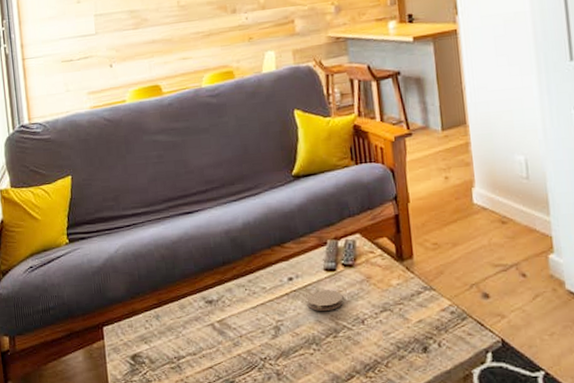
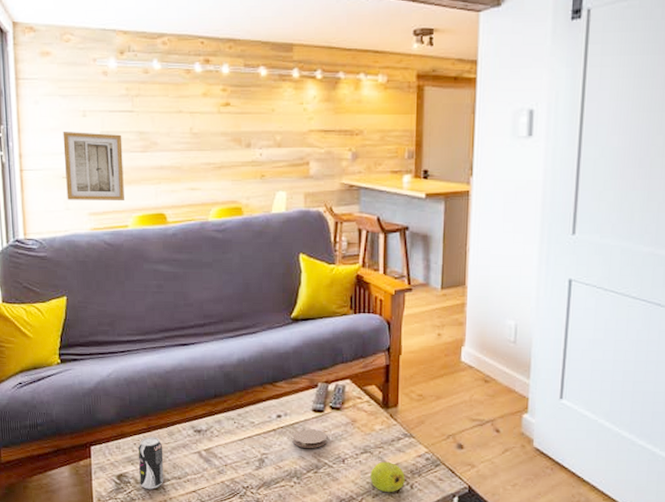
wall art: none [60,15,120,82] -> present [63,132,124,200]
beverage can: none [150,312,179,369] -> present [138,437,164,489]
fruit: none [393,318,432,354] -> present [370,461,405,493]

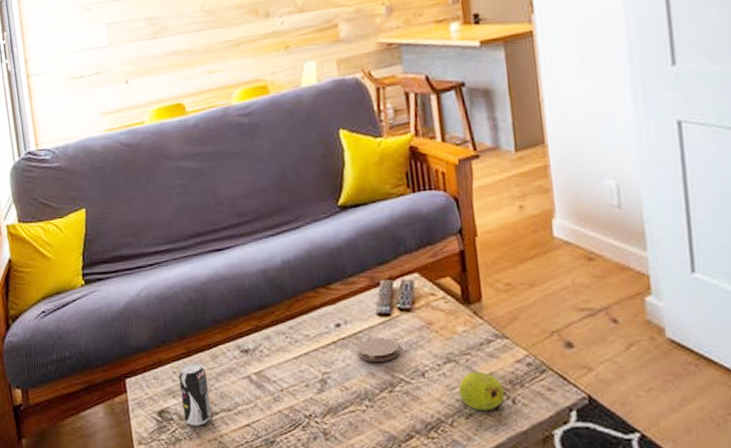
wall art: present [63,132,124,200] -> none [67,23,138,102]

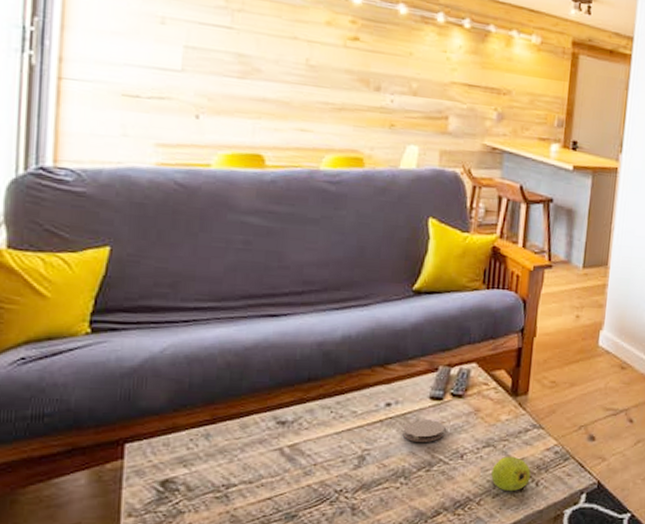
beverage can: present [178,362,212,426] -> none [193,430,232,498]

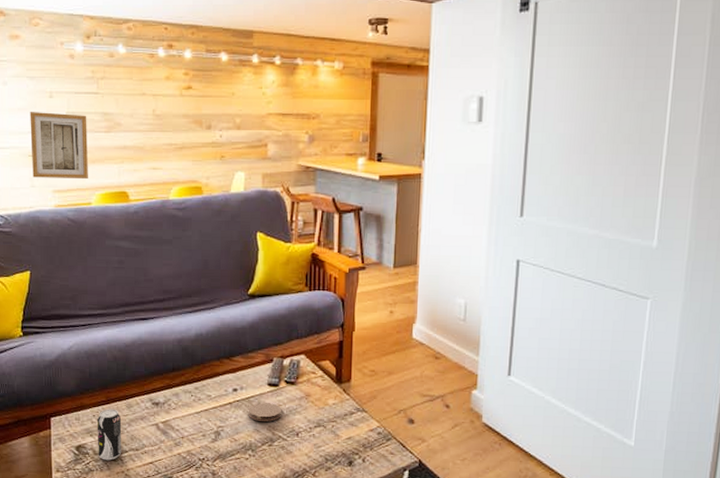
wall art: none [125,38,214,133] -> present [30,112,88,179]
beverage can: none [193,430,232,498] -> present [96,409,122,461]
fruit: present [491,456,531,492] -> none [323,435,357,466]

